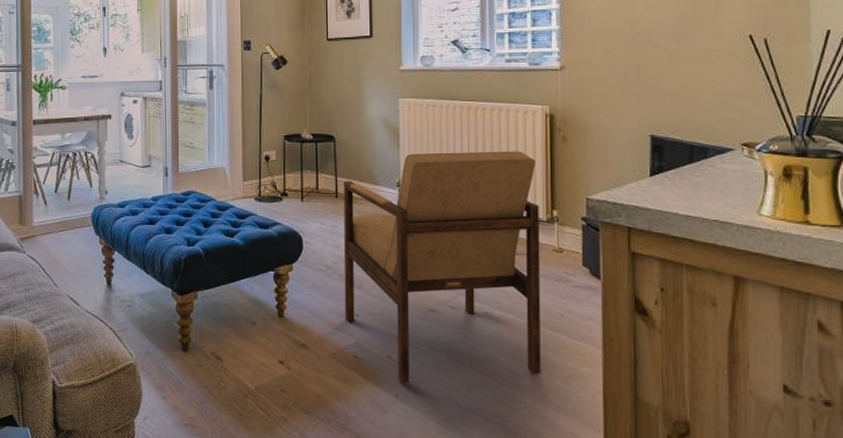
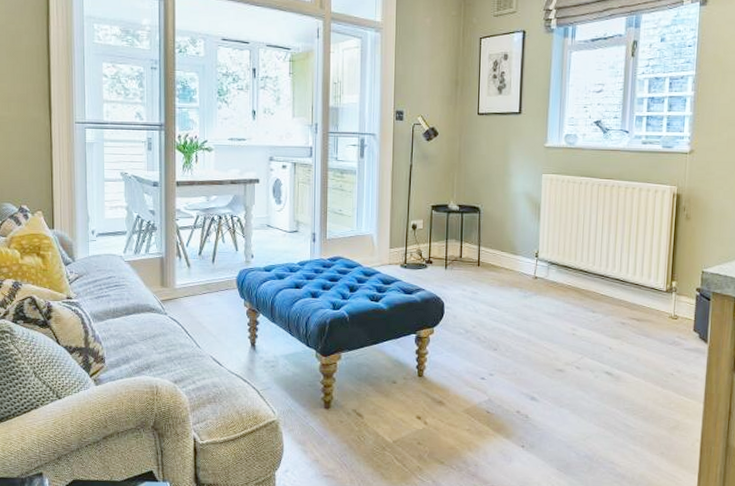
armchair: present [343,151,541,384] -> none [480,226,661,436]

